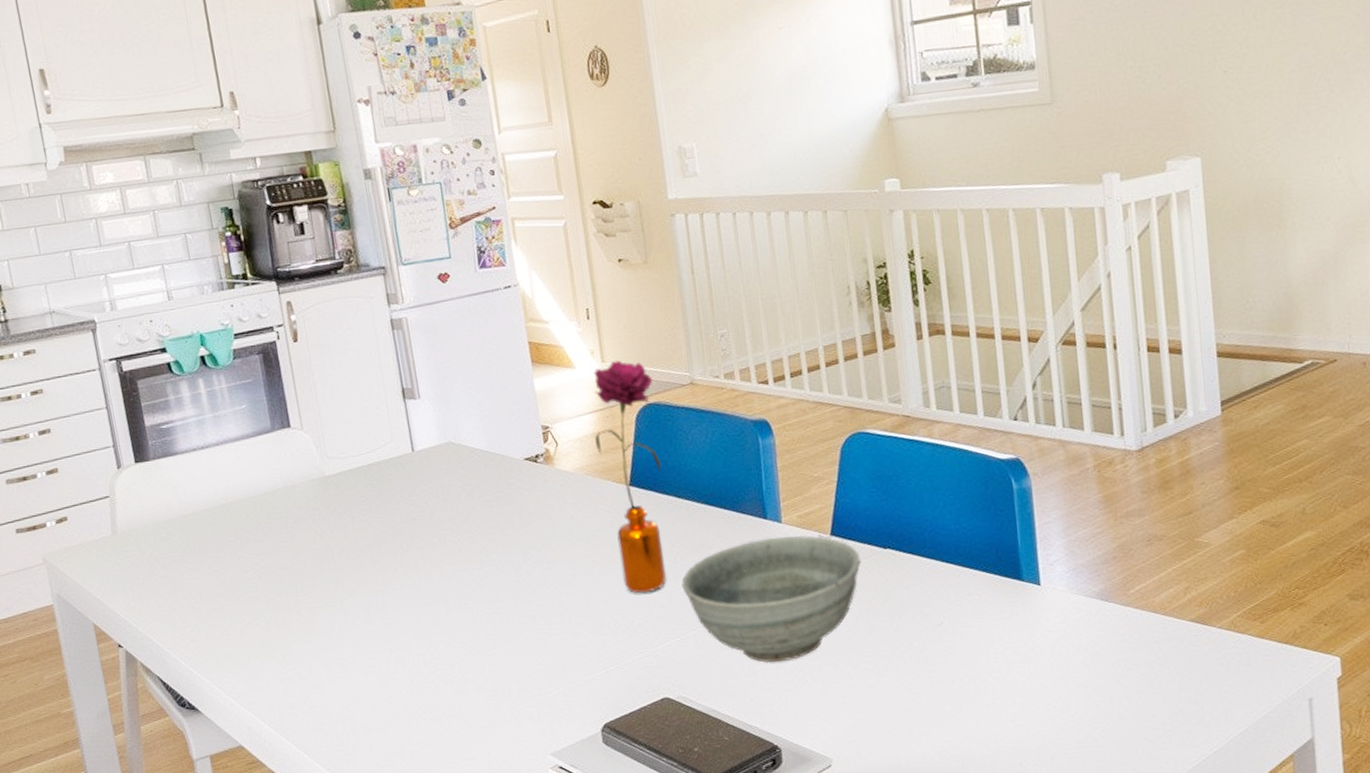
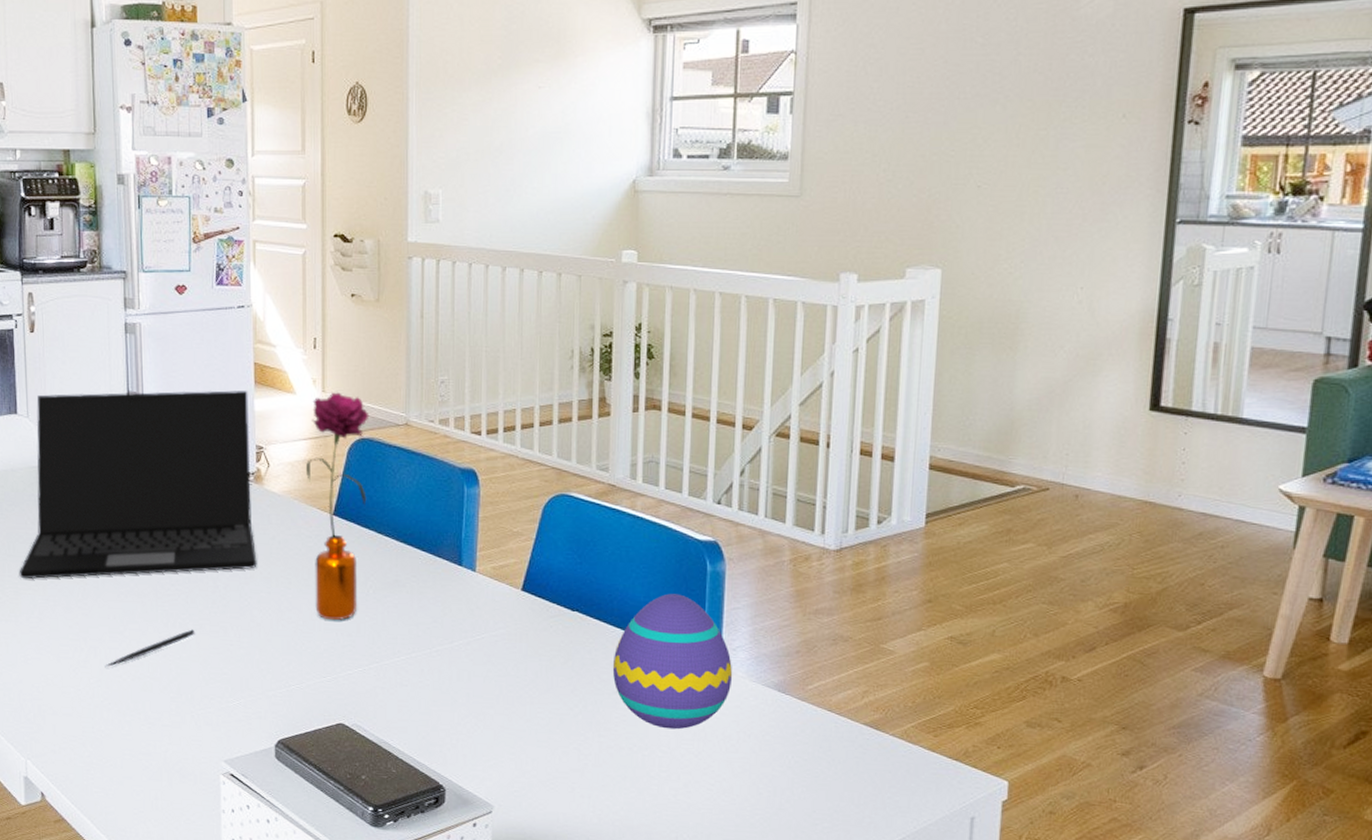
laptop: none [309,372,559,597] -> present [19,390,257,579]
pen: none [414,623,504,676] -> present [105,629,195,668]
bowl: present [681,535,861,663] -> none [371,584,548,706]
decorative egg: none [932,516,1054,655] -> present [612,593,733,730]

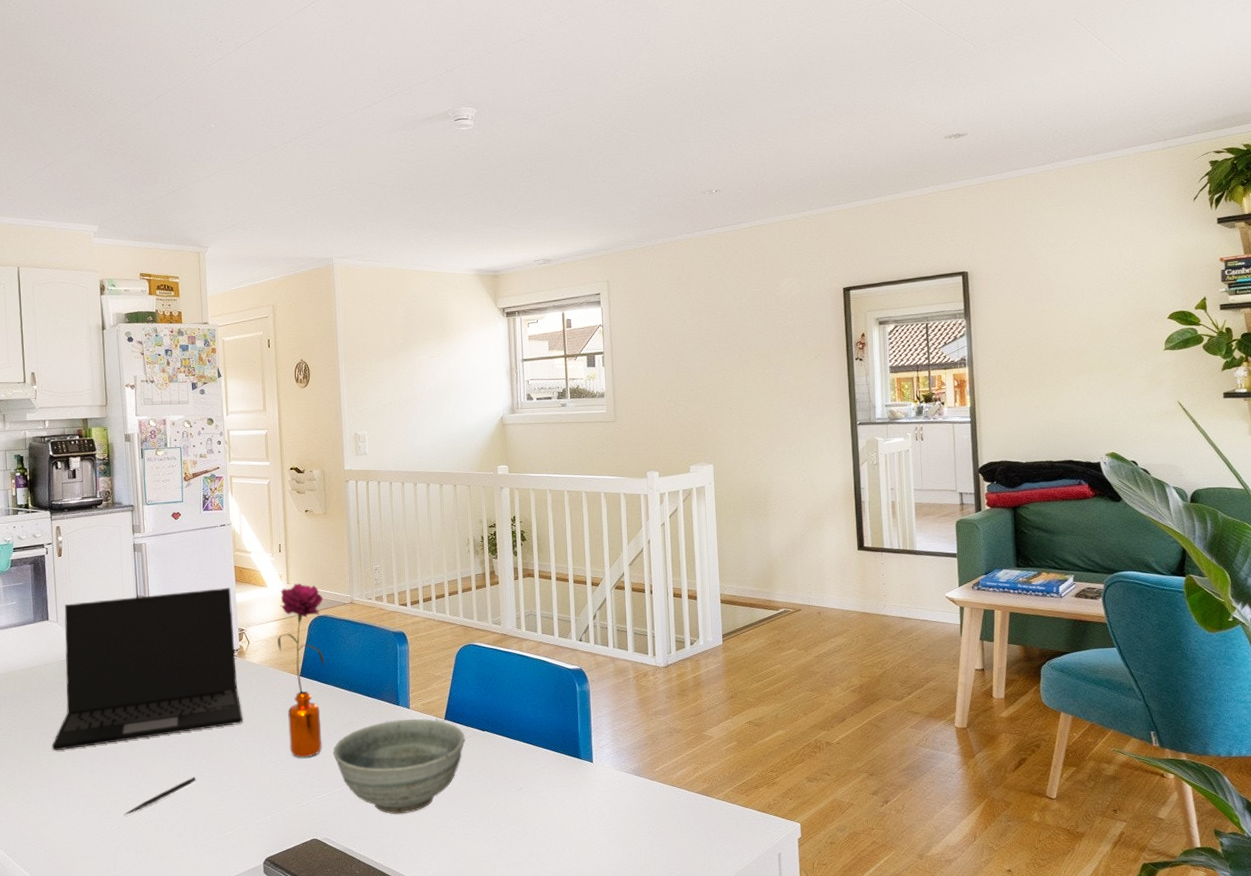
bowl: none [371,584,548,706] -> present [333,719,466,815]
decorative egg: present [612,593,733,730] -> none [515,710,602,814]

